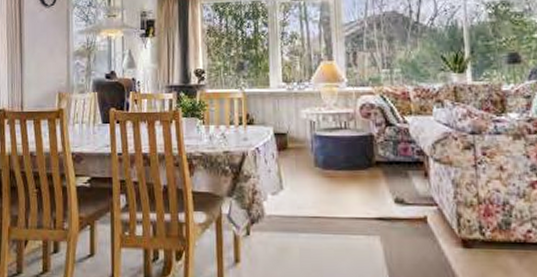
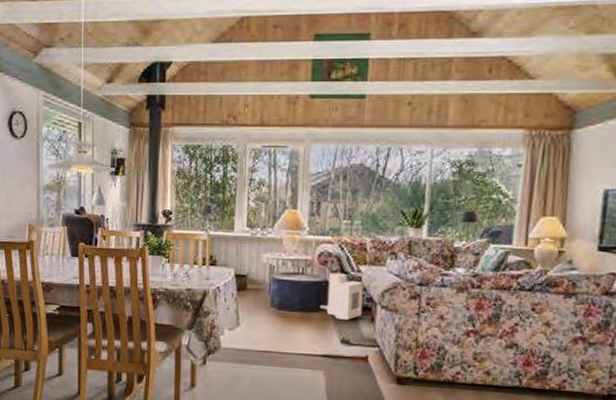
air purifier: none [367,125,414,176] -> present [319,272,364,320]

